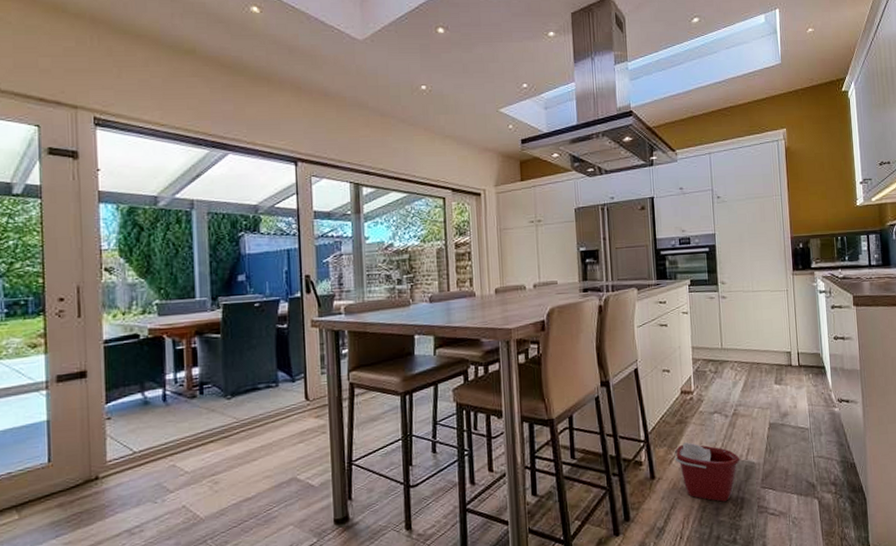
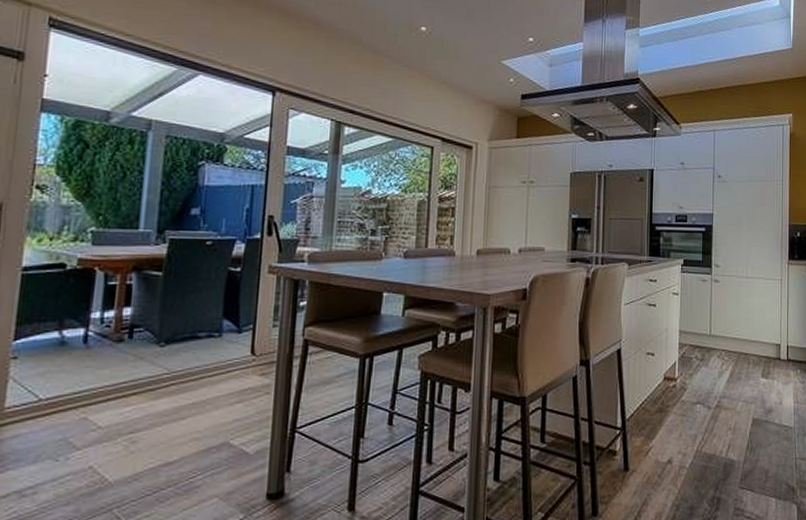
bucket: present [674,442,740,503] -> none [651,433,720,502]

